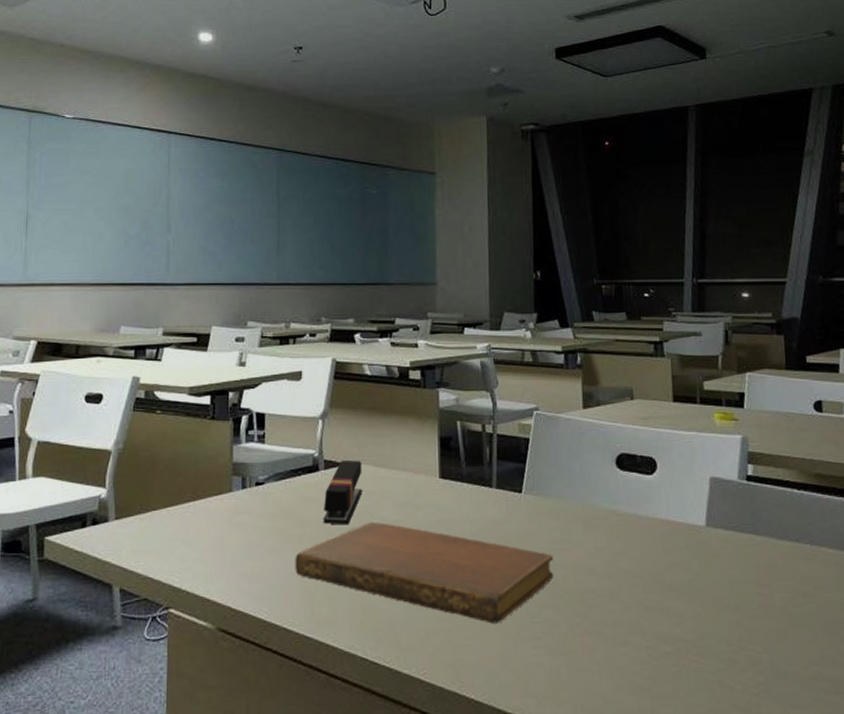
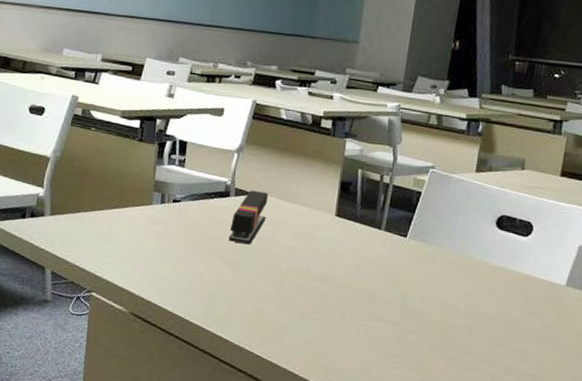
notebook: present [295,522,554,624] -> none [200,245,425,340]

